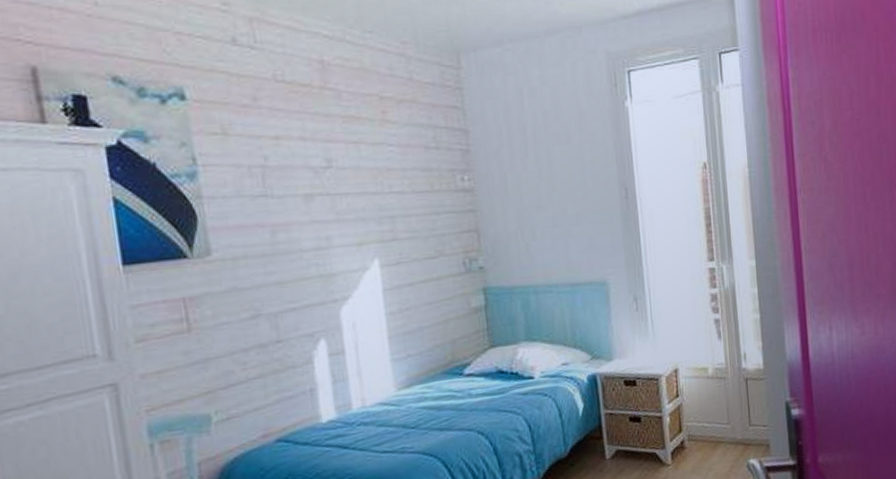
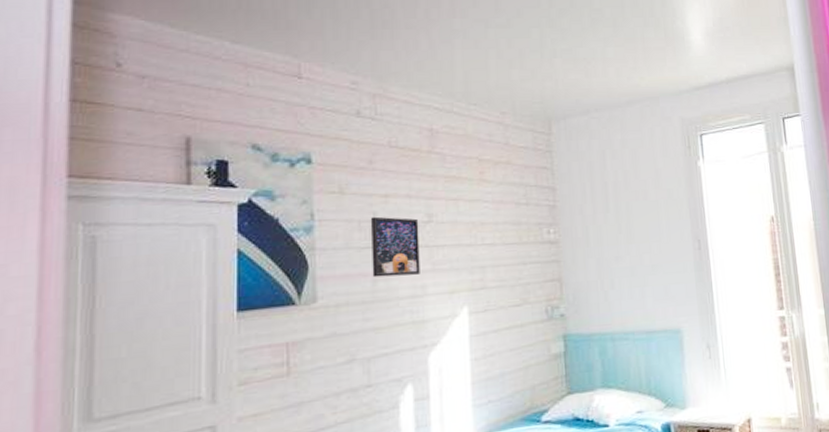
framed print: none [261,161,323,228] -> present [370,216,420,278]

